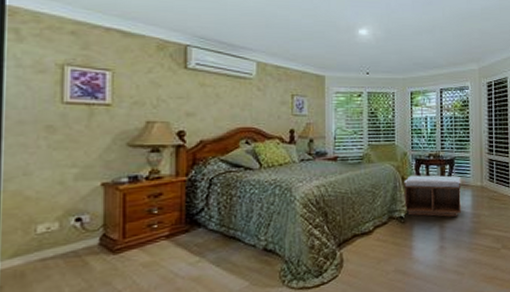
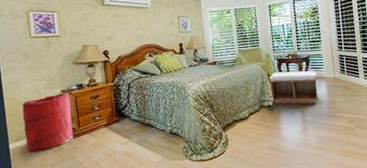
laundry hamper: none [28,187,116,275] -> present [22,92,73,152]

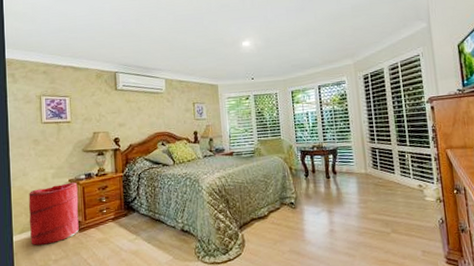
bench: present [269,70,319,104] -> none [292,164,348,203]

